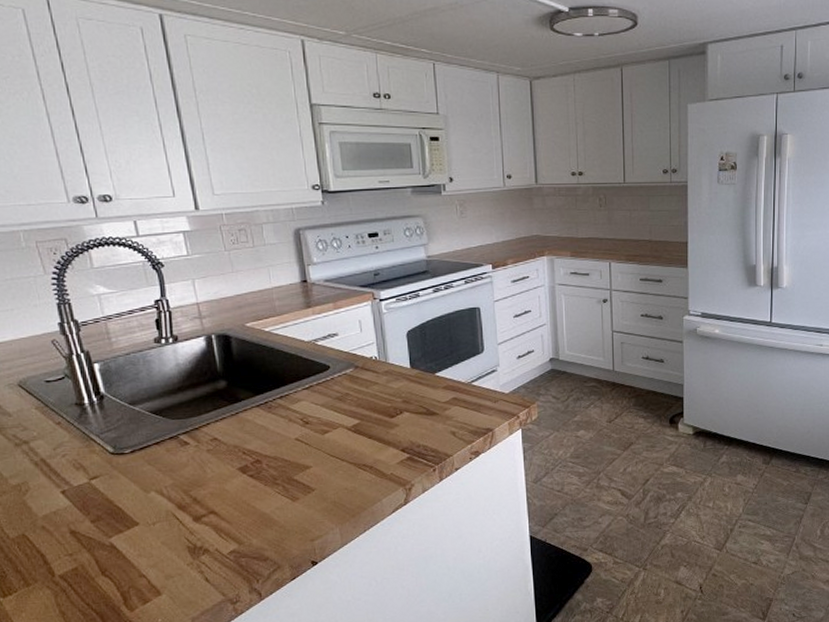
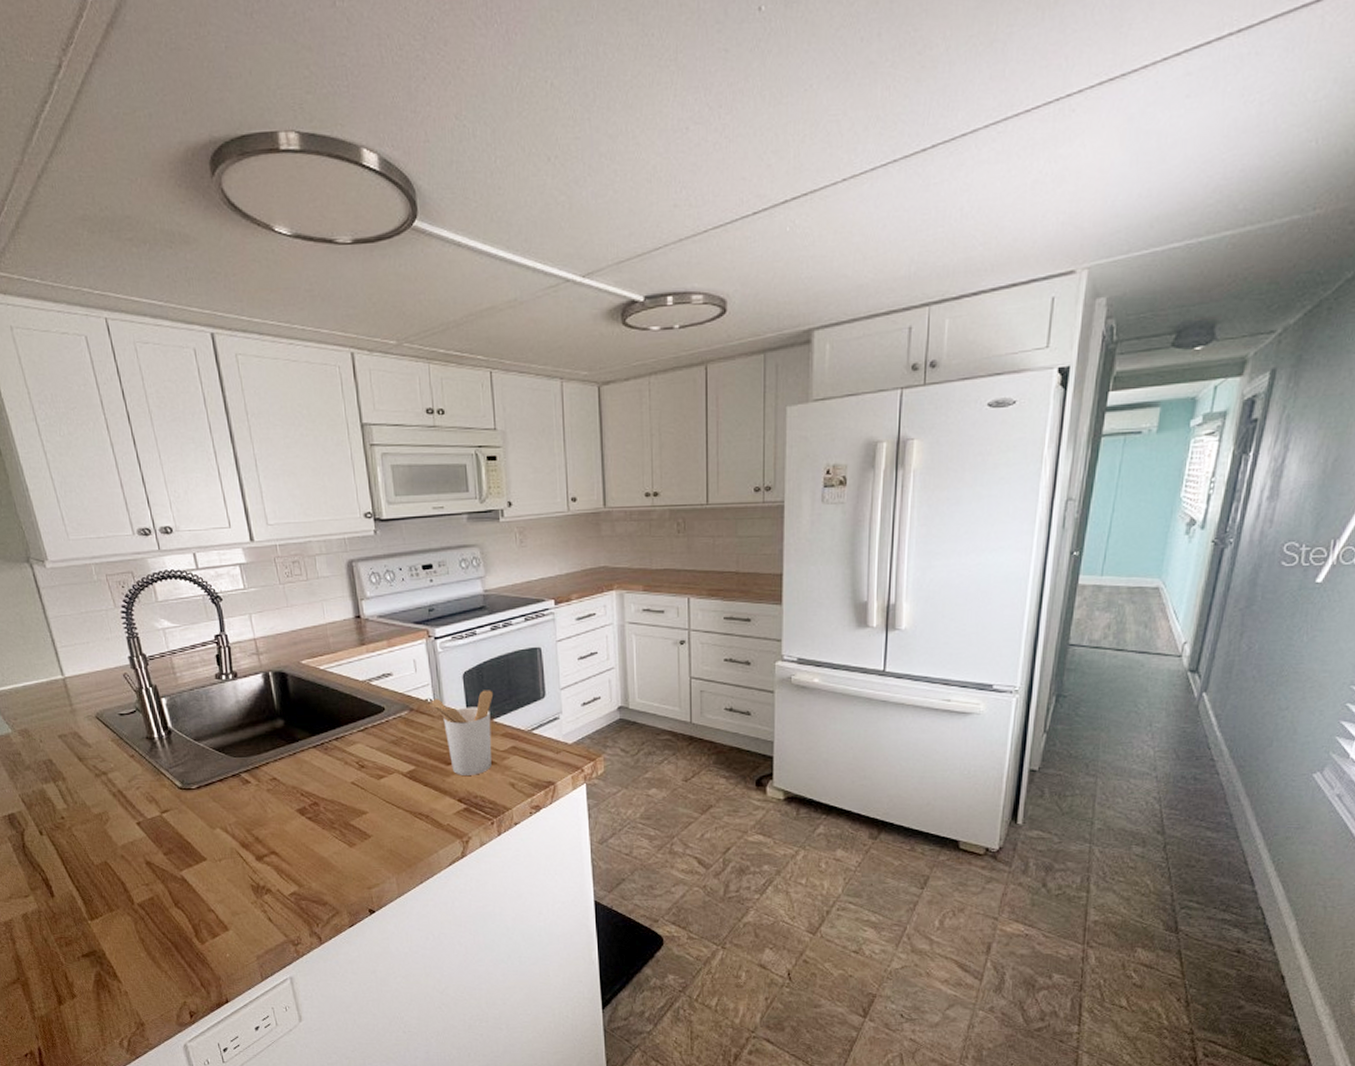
utensil holder: none [373,346,436,427] -> present [428,690,494,775]

